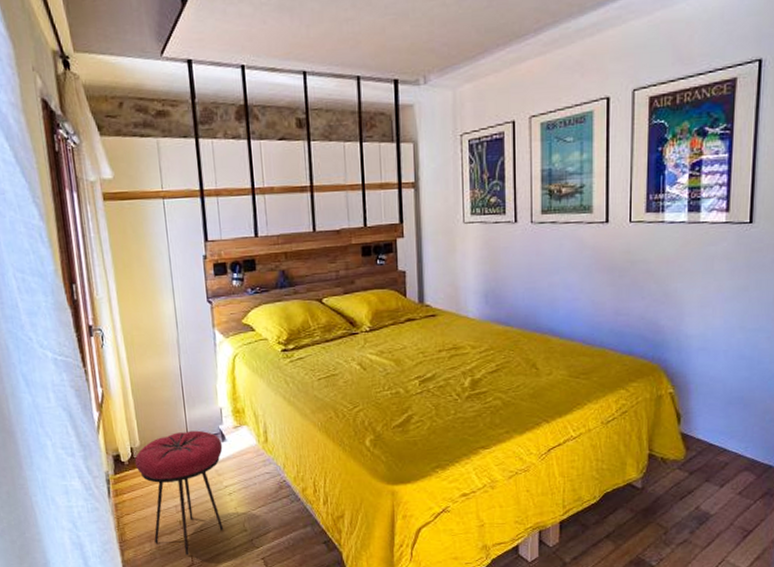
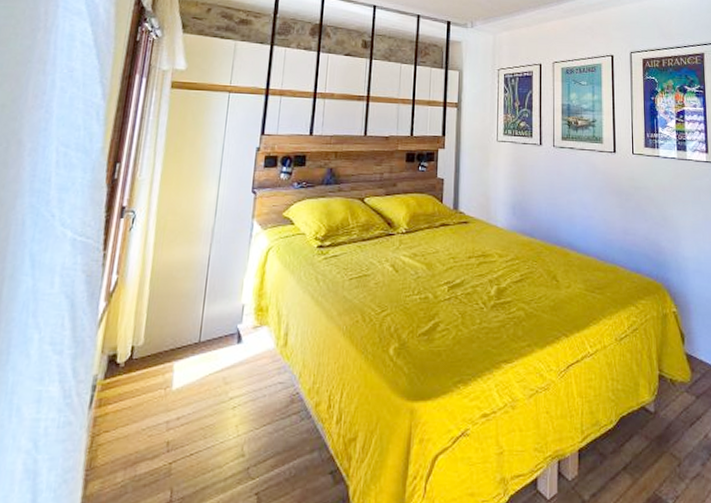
stool: present [134,430,223,556] -> none [130,329,237,489]

